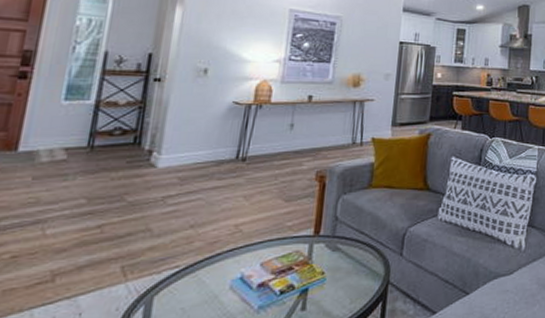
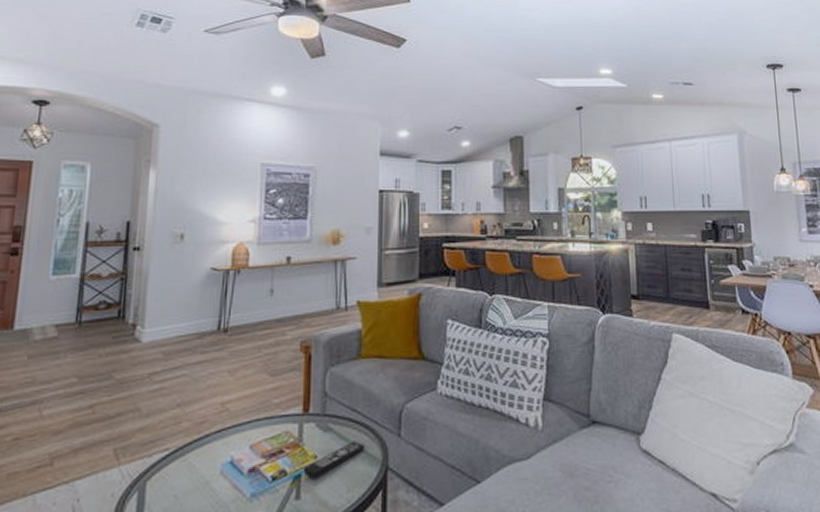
remote control: none [310,259,369,293] -> present [303,441,364,479]

